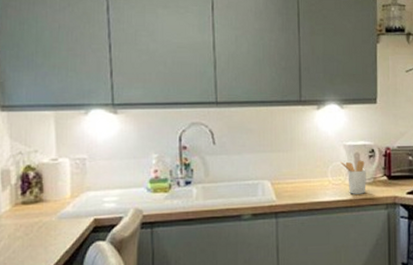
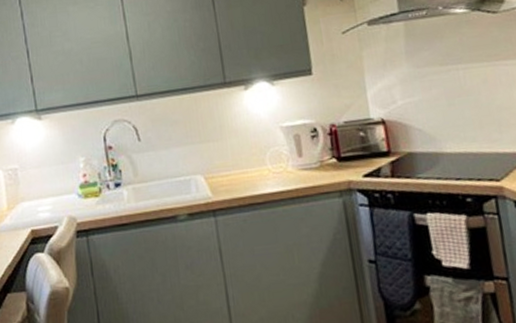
utensil holder: present [340,160,366,194] -> none [279,142,313,183]

